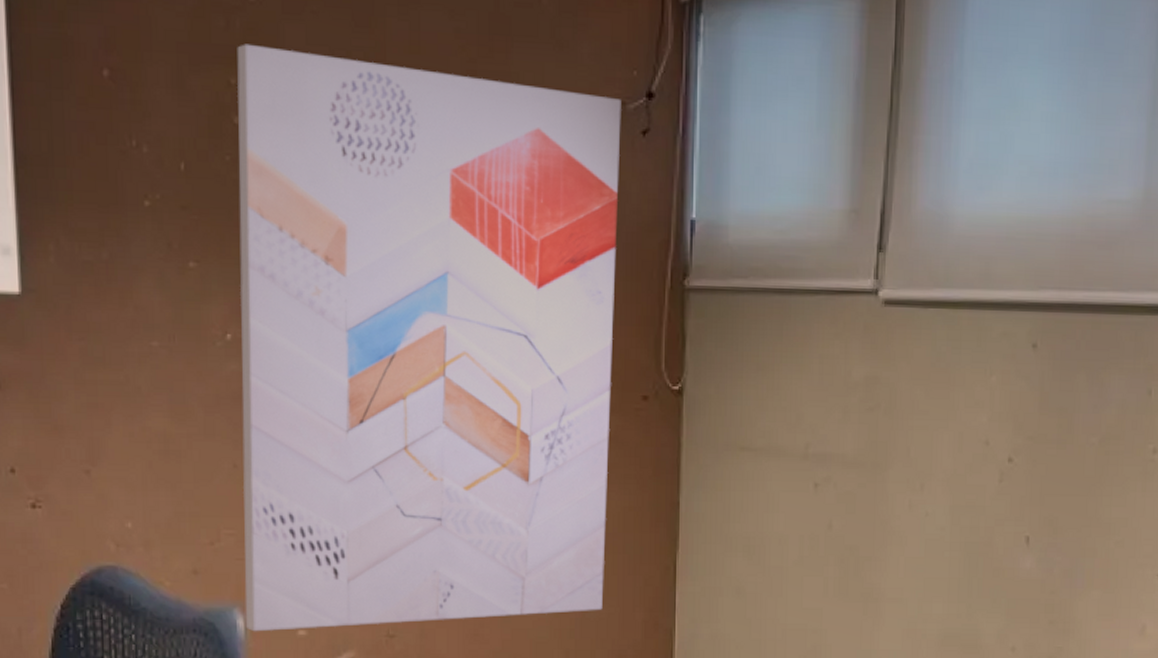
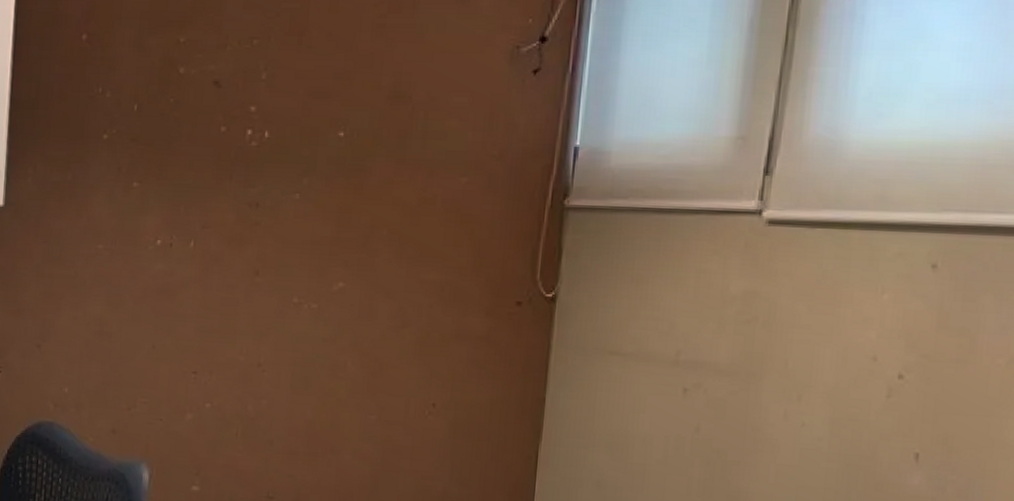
wall art: present [237,44,621,632] -> none [149,10,516,491]

